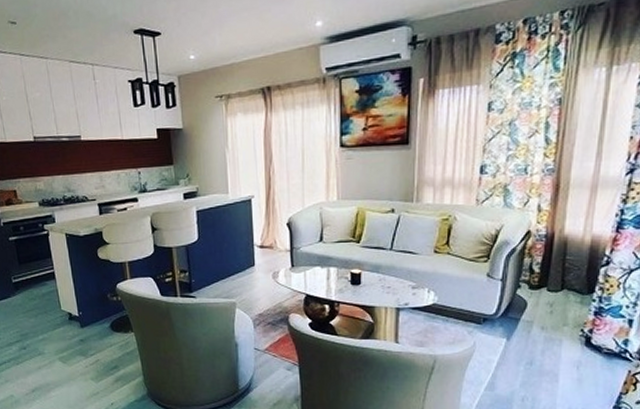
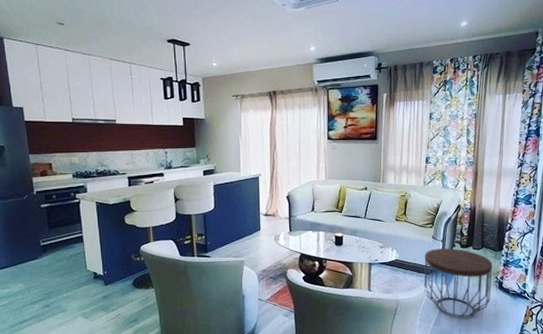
side table: none [473,289,577,382] -> present [424,248,493,318]

